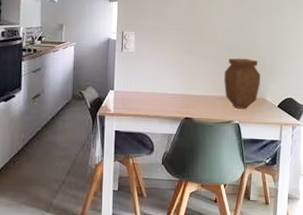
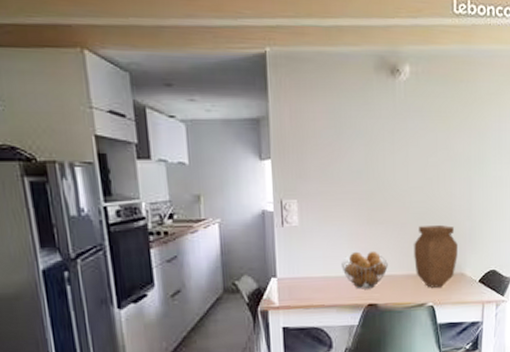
fruit basket: none [165,74,203,105] -> present [341,251,388,290]

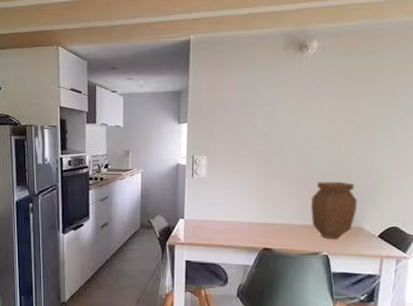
fruit basket: present [341,251,388,290] -> none [241,201,285,235]

